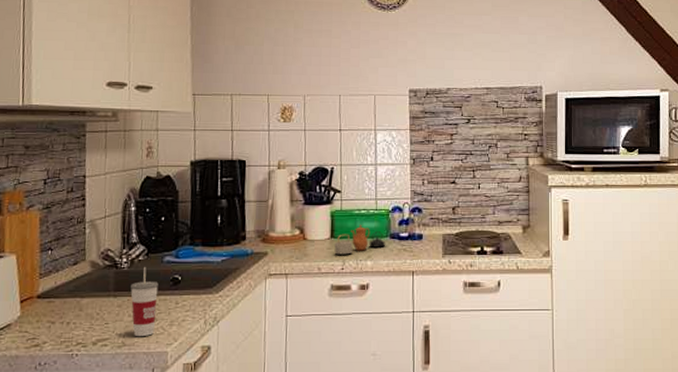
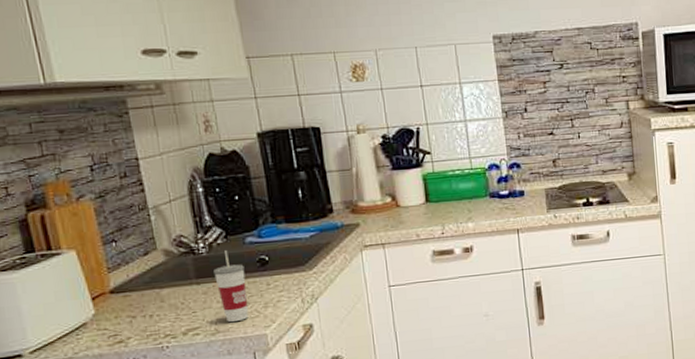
teapot: present [333,224,386,255] -> none [429,185,486,219]

